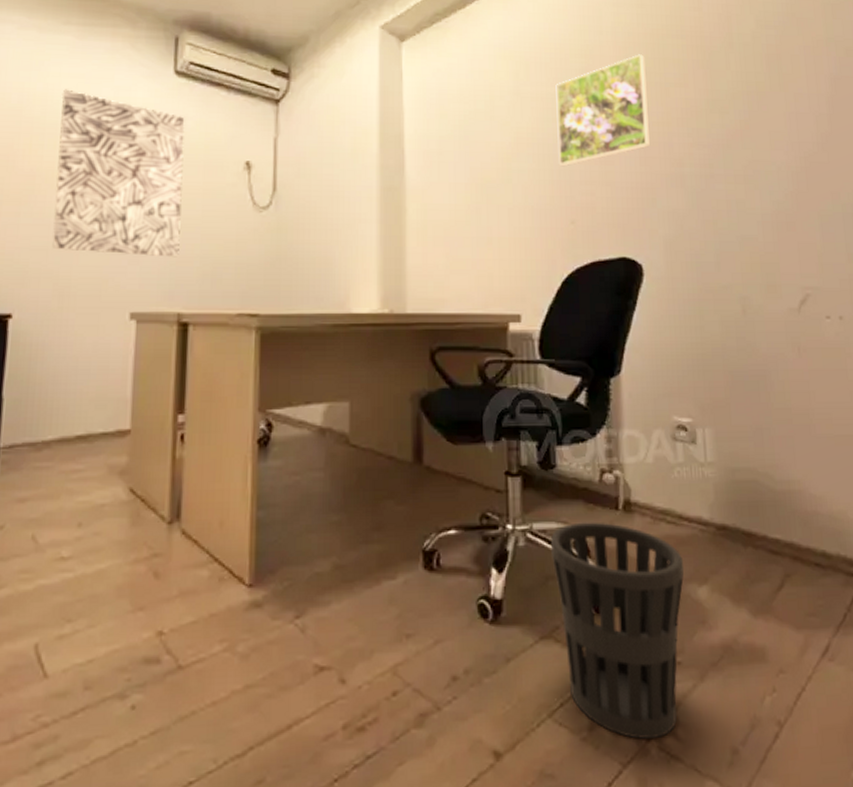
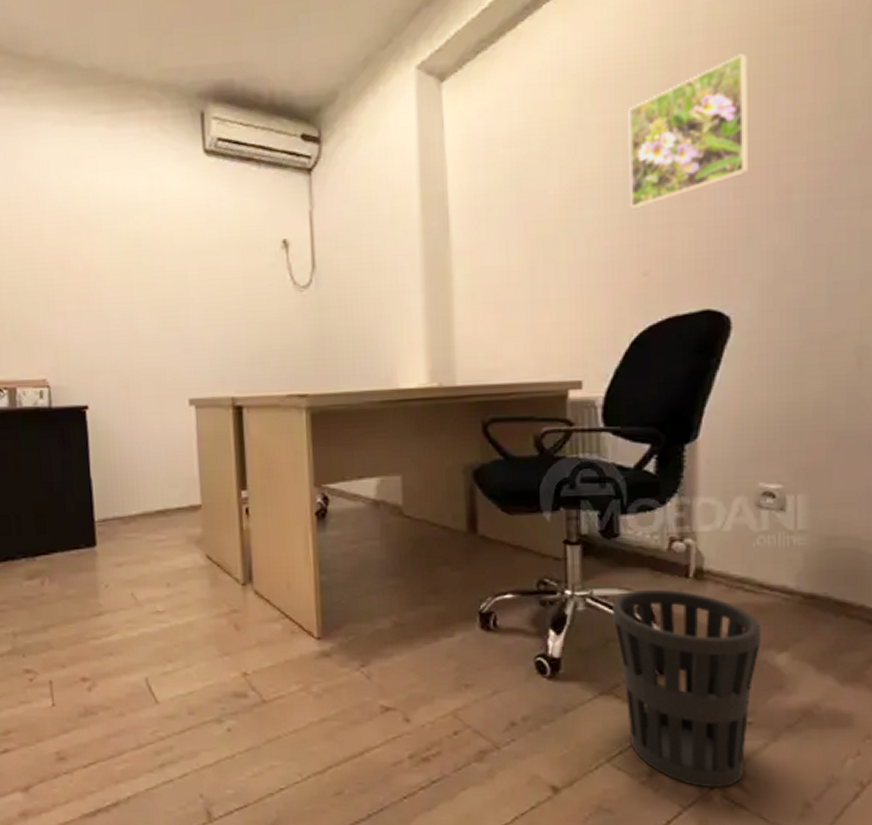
wall art: present [52,89,185,258] -> none [101,183,227,345]

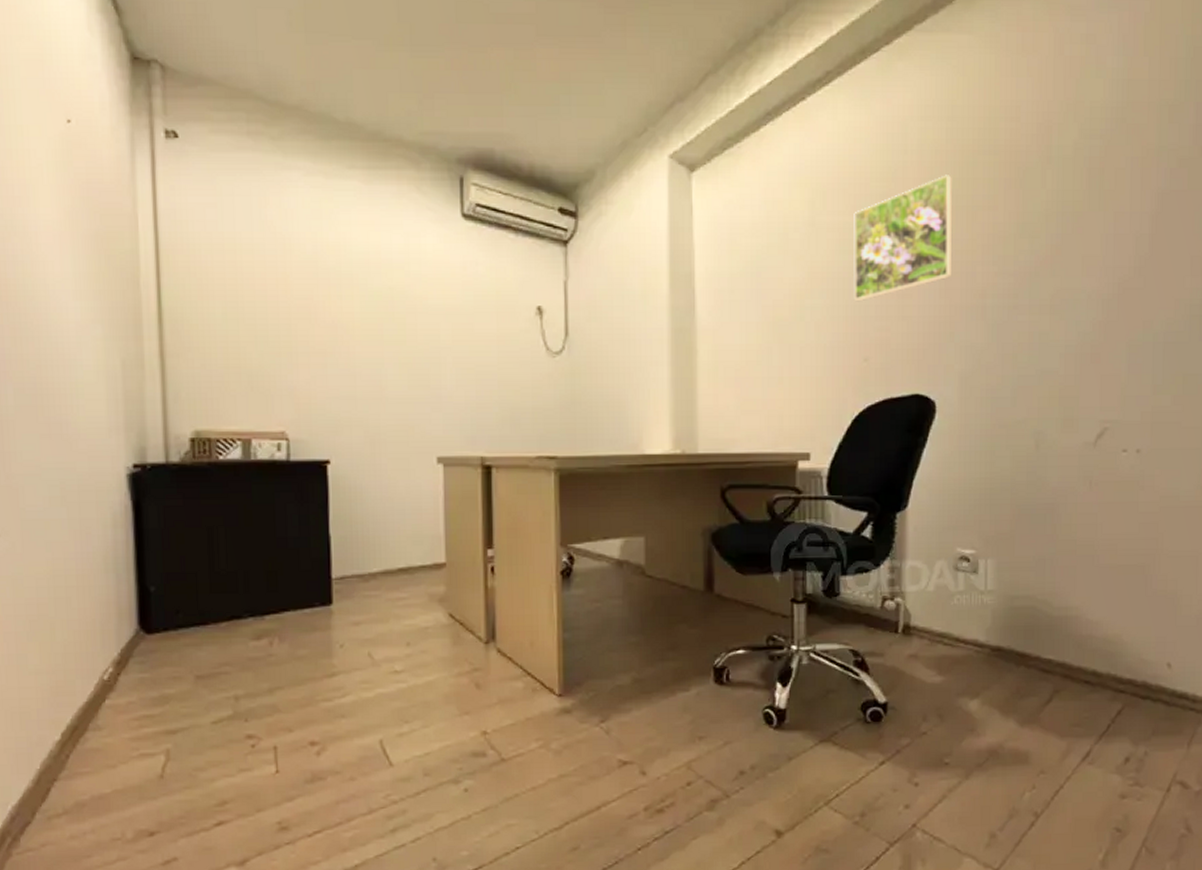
wastebasket: present [611,589,760,787] -> none [831,643,956,824]

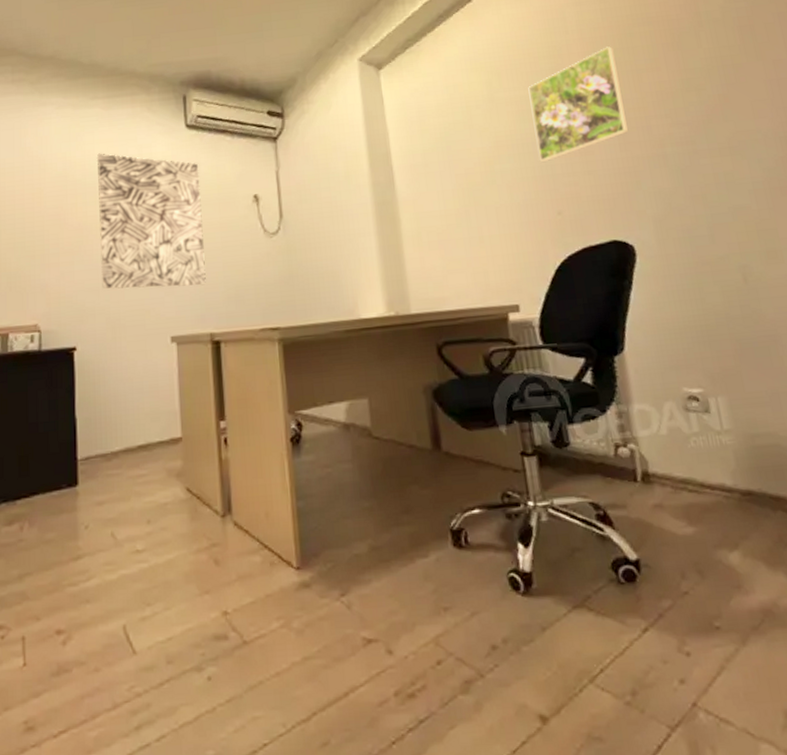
wall art: none [354,237,479,404] -> present [96,153,206,289]

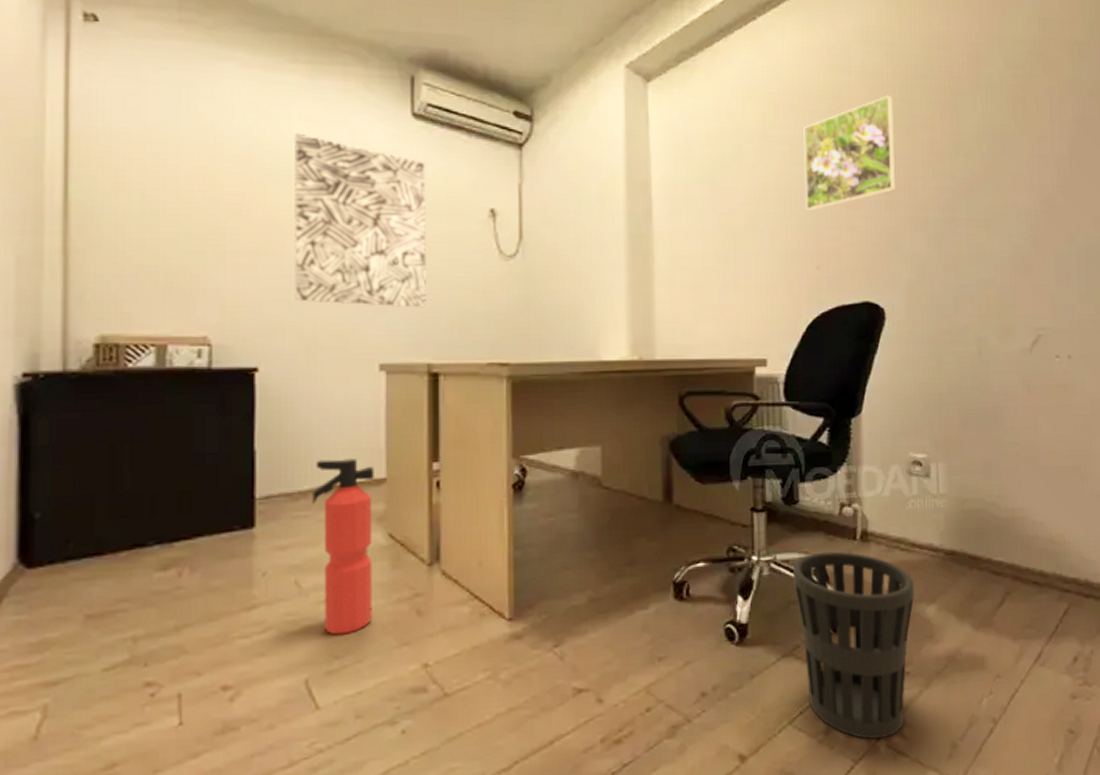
fire extinguisher: none [122,421,177,583] -> present [312,458,374,635]
wastebasket: none [572,494,722,703] -> present [792,551,914,739]

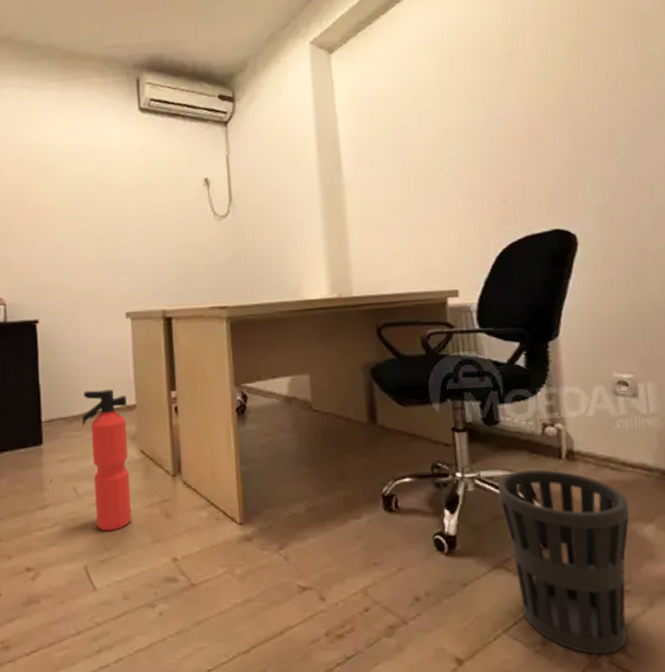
wall art: present [293,133,426,308] -> none [54,135,159,267]
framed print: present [803,95,896,212] -> none [480,30,580,150]

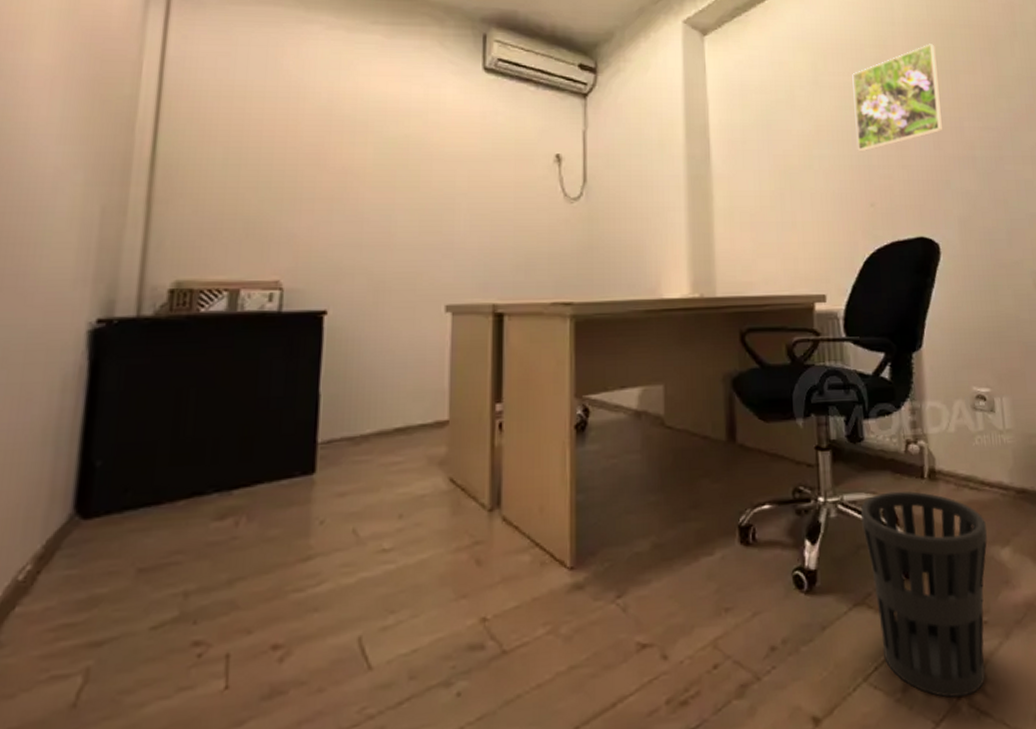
fire extinguisher: present [82,389,132,531] -> none [374,400,437,588]
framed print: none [480,30,580,150] -> present [852,44,943,152]

